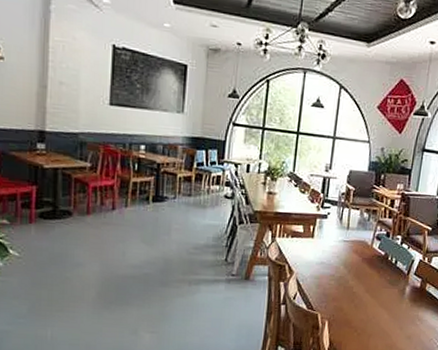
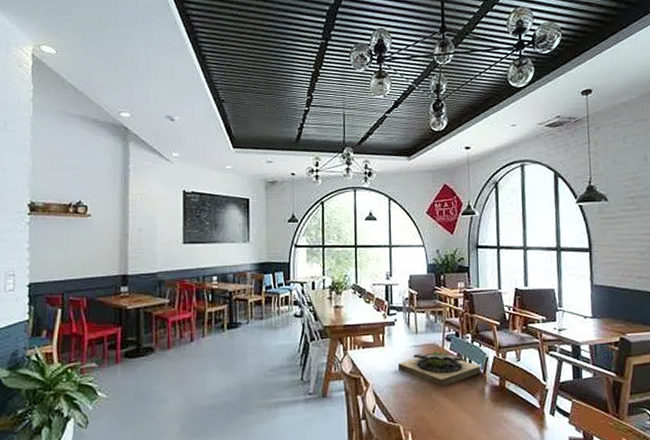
succulent planter: none [324,248,406,283] -> present [397,351,481,387]

